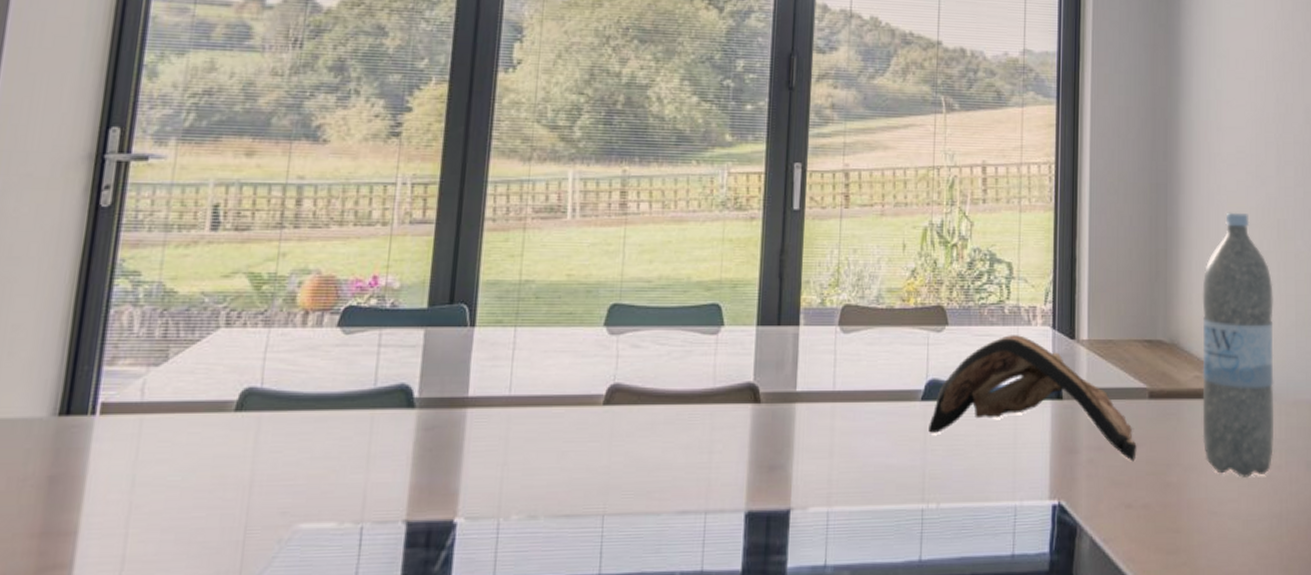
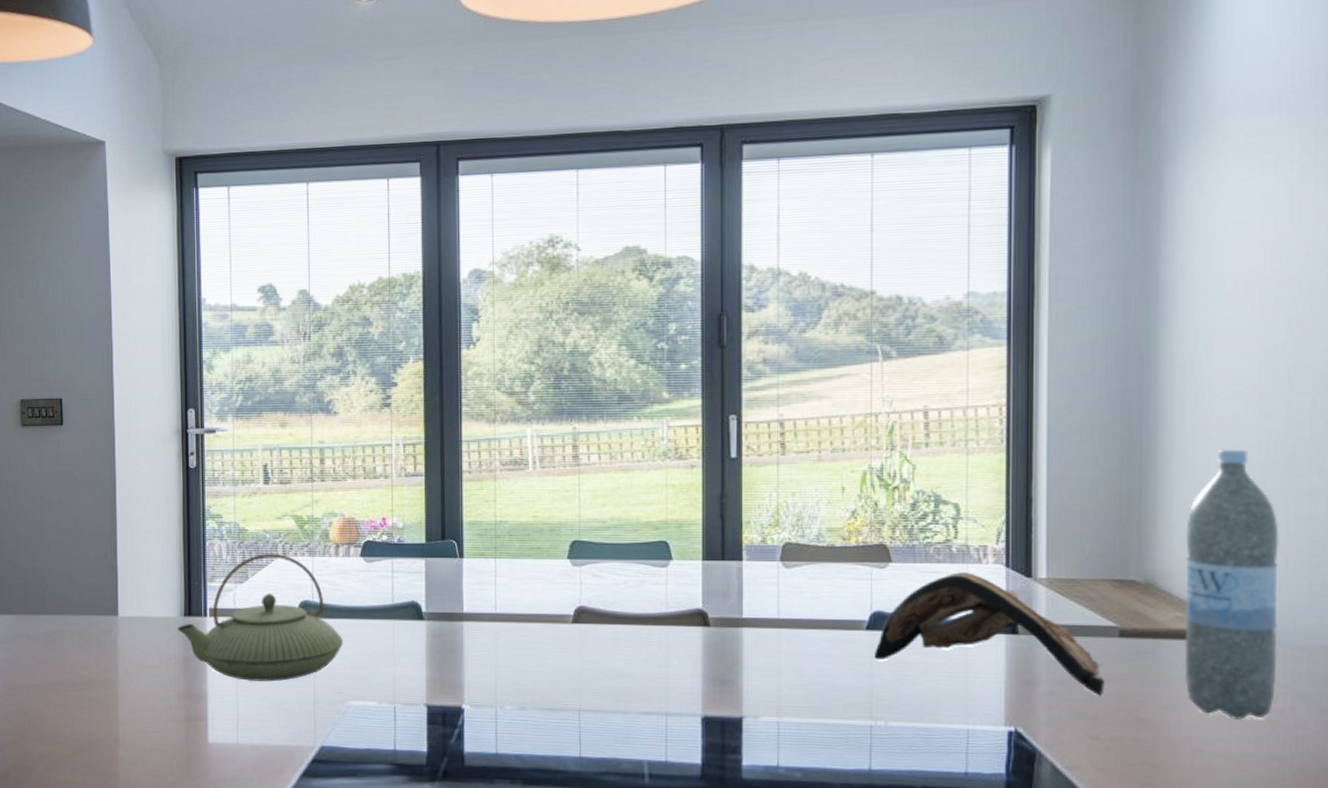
teapot: none [44,323,299,506] -> present [177,553,343,682]

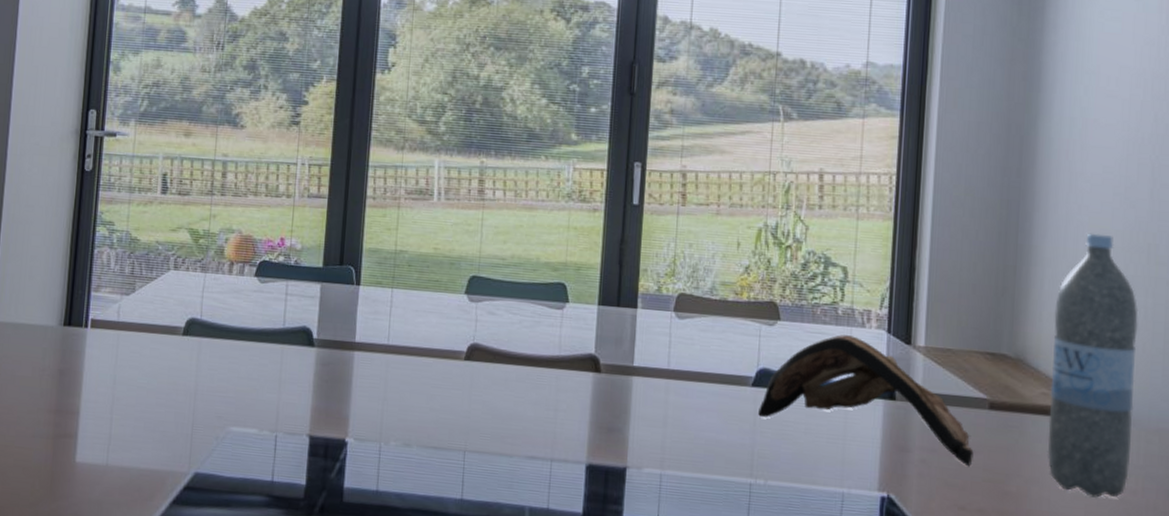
teapot: present [177,553,343,682] -> none [55,266,229,401]

